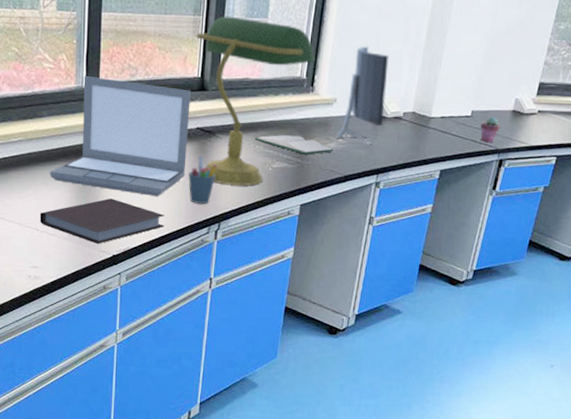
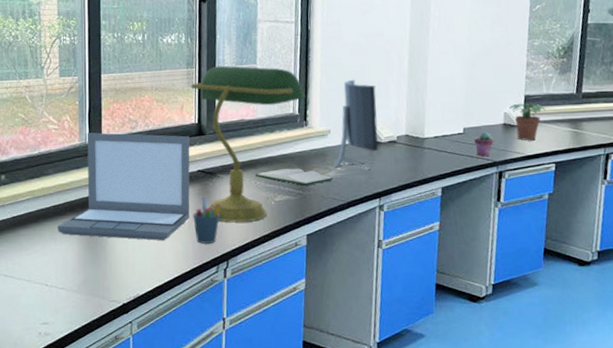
notebook: present [40,198,165,244] -> none [48,247,173,294]
potted plant: none [521,90,558,131] -> present [509,103,546,141]

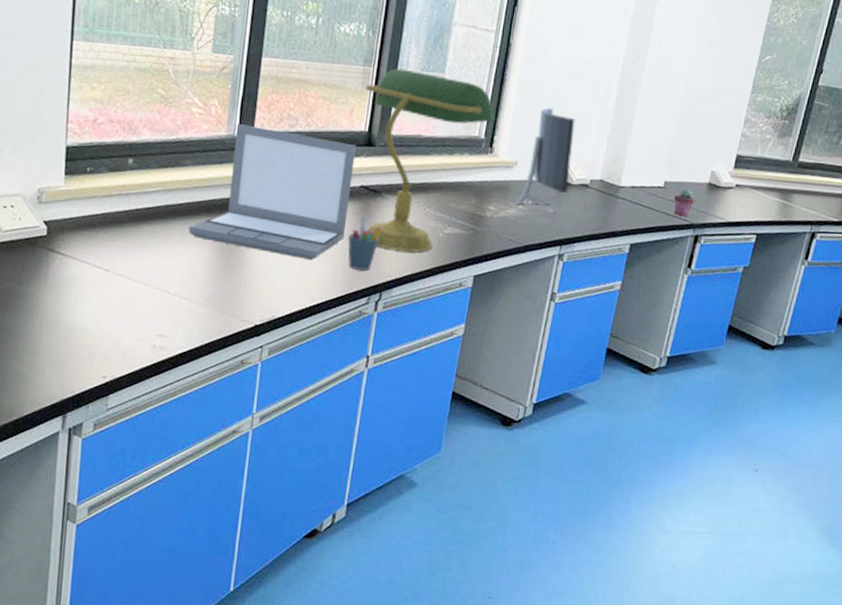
hardback book: present [255,168,333,186] -> none [425,197,513,221]
potted plant: present [509,103,546,141] -> none [717,163,757,207]

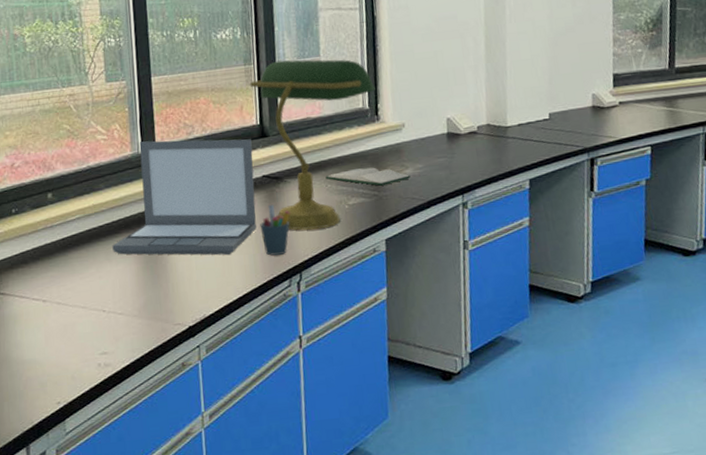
hardback book: none [425,197,513,221] -> present [325,167,411,186]
monitor: present [516,107,575,212] -> none [411,67,458,165]
potted succulent: present [674,188,695,217] -> none [561,115,583,144]

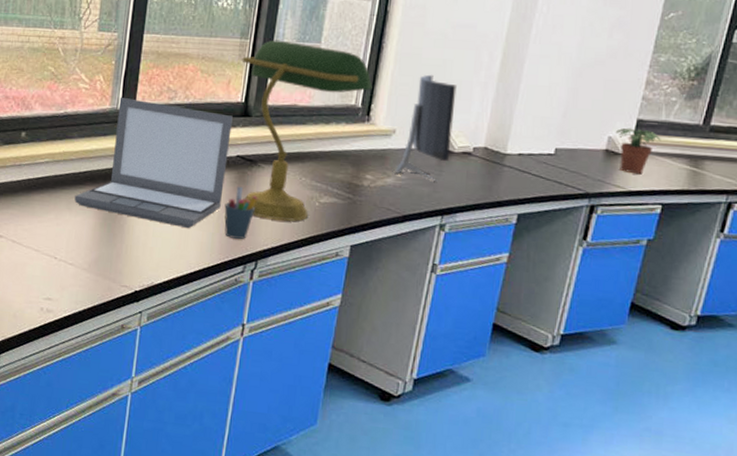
hardback book: present [325,167,411,186] -> none [301,167,391,190]
monitor: none [411,67,458,165] -> present [395,74,457,181]
potted plant: none [597,82,637,123] -> present [615,128,661,175]

